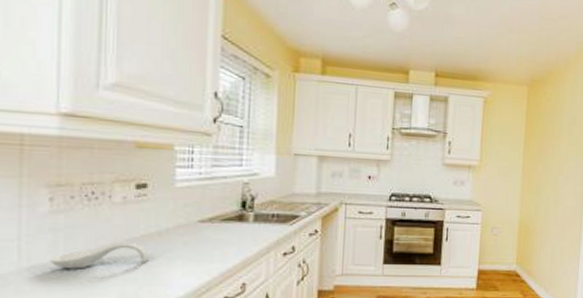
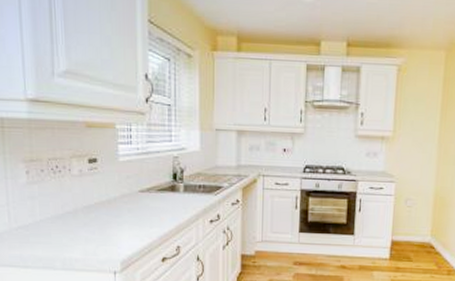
spoon rest: present [51,241,150,269] -> none [31,208,103,230]

